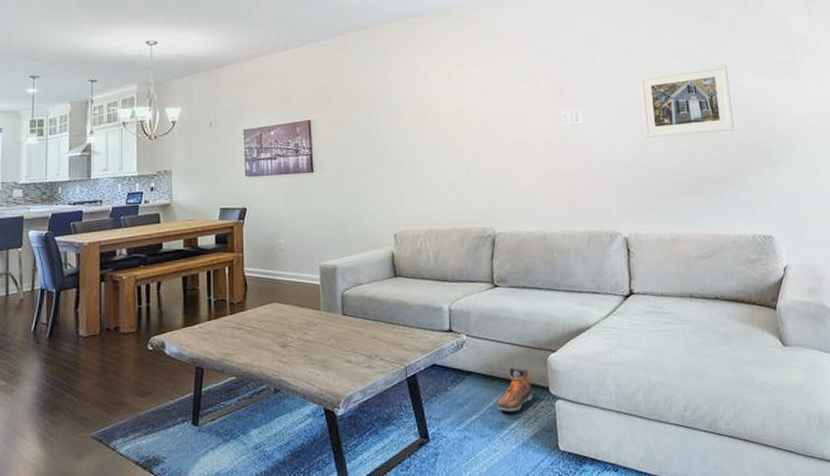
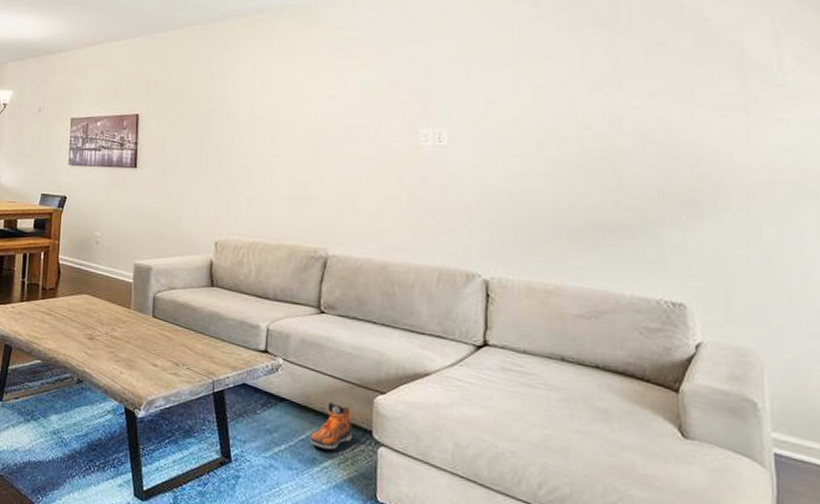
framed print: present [639,64,734,138] -> none [525,90,648,172]

